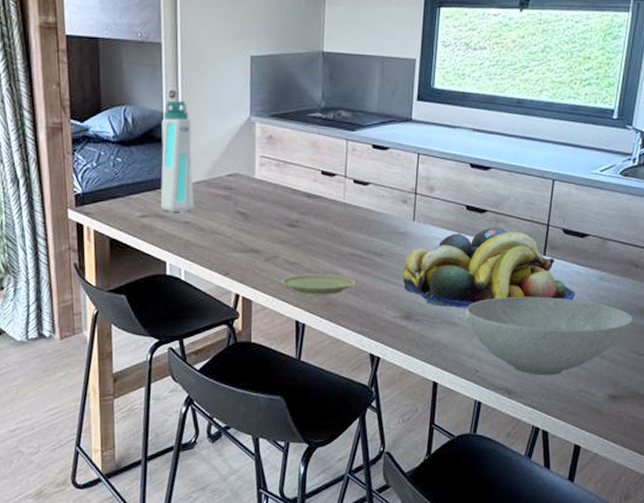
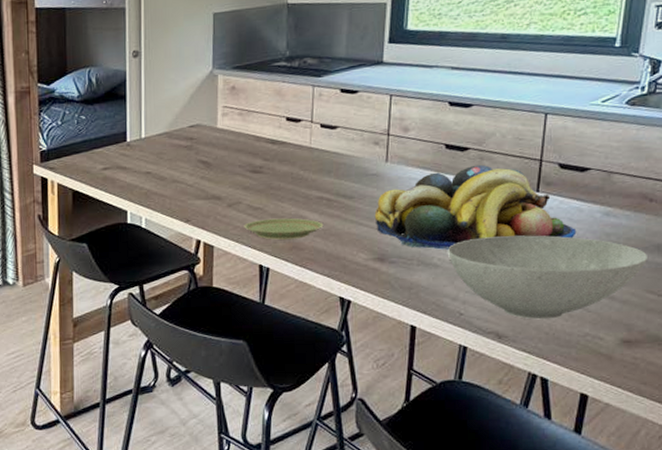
water bottle: present [160,100,194,212] -> none [122,59,155,164]

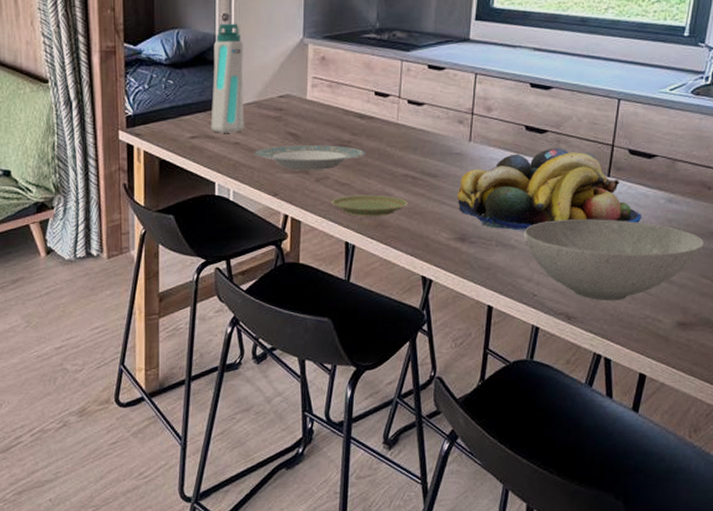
water bottle: none [122,59,155,164] -> present [211,23,244,133]
plate: none [166,171,278,197] -> present [254,145,365,170]

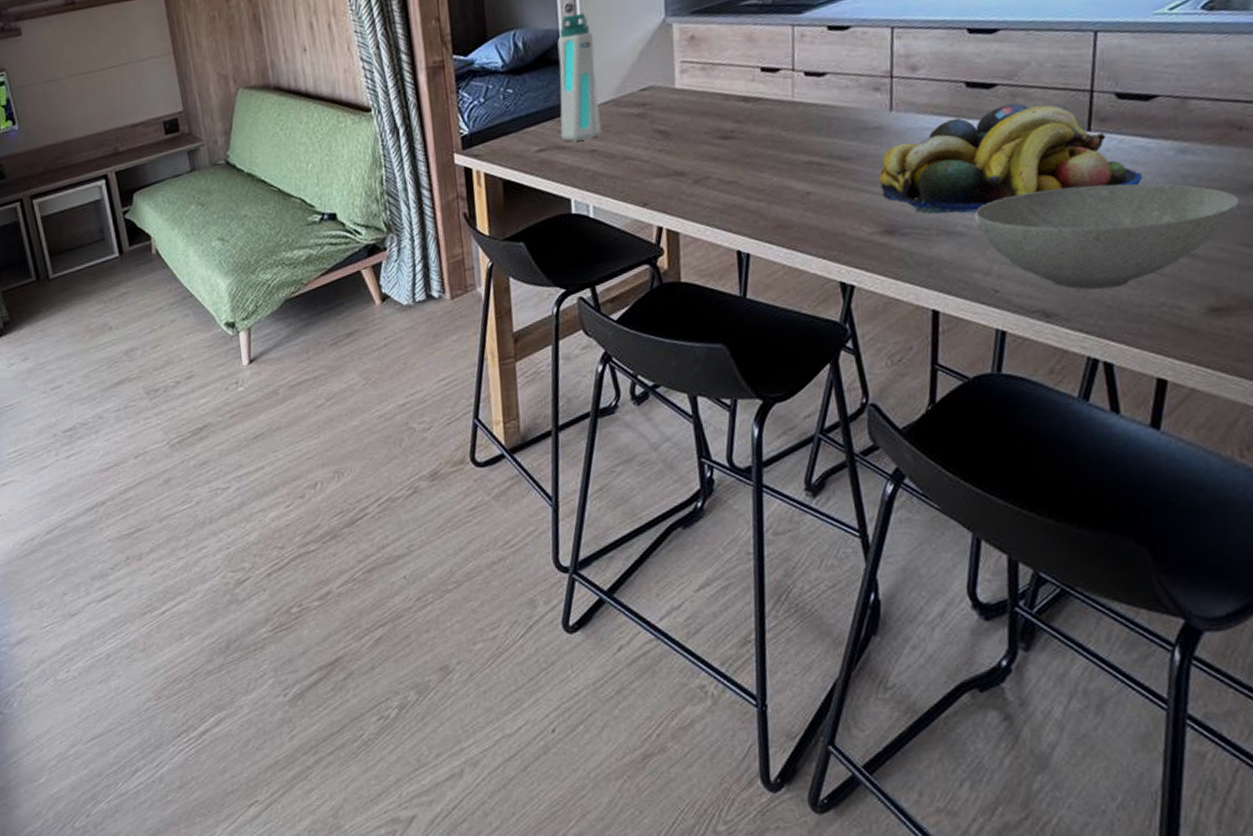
plate: present [254,145,365,170] -> none [616,137,754,174]
plate: present [331,194,408,217] -> none [715,190,815,219]

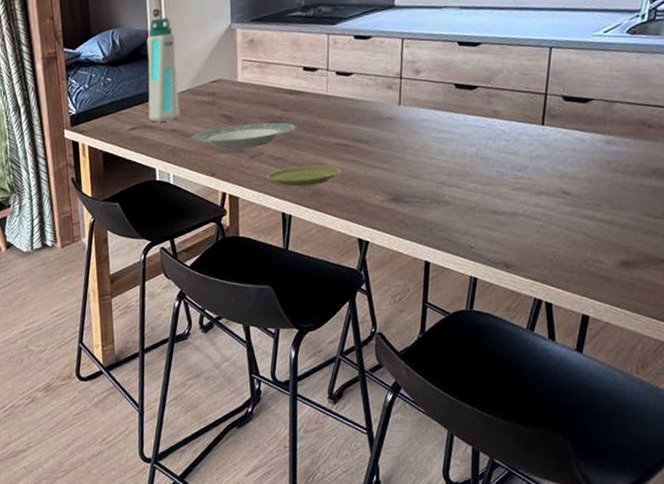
plate: none [616,137,754,174] -> present [191,122,297,150]
plate: none [715,190,815,219] -> present [266,165,342,188]
fruit bowl: present [878,103,1143,214] -> none [389,101,579,188]
bowl: present [976,183,1239,291] -> none [459,166,645,248]

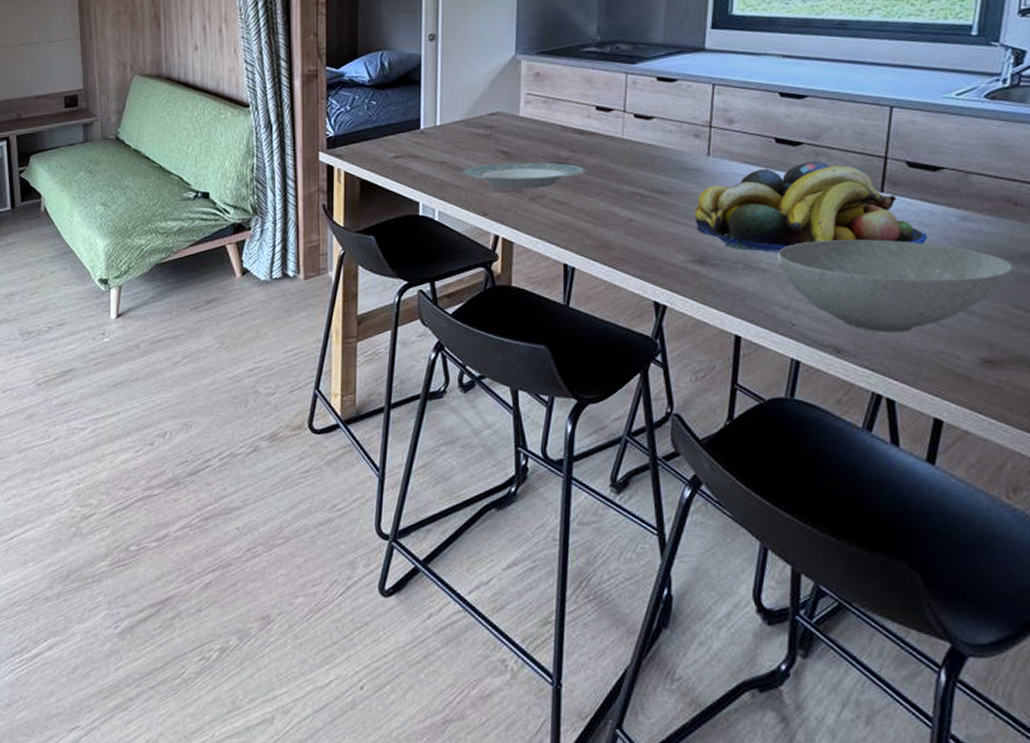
water bottle: present [146,17,180,122] -> none [415,42,451,152]
plate: present [266,165,342,188] -> none [547,214,637,237]
fruit bowl: none [389,101,579,188] -> present [694,161,928,254]
bowl: none [459,166,645,248] -> present [778,239,1012,334]

